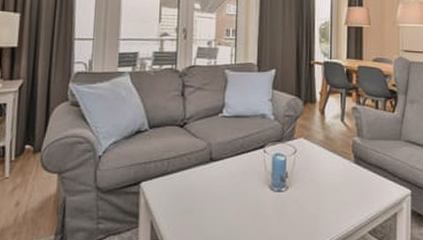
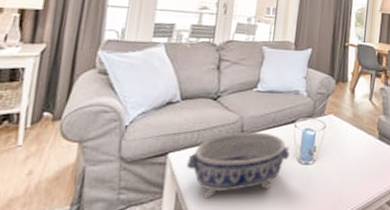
decorative bowl: none [159,159,261,228] -> present [187,132,290,199]

